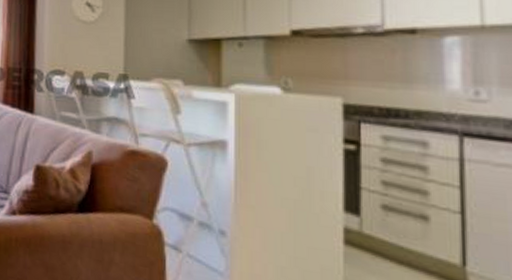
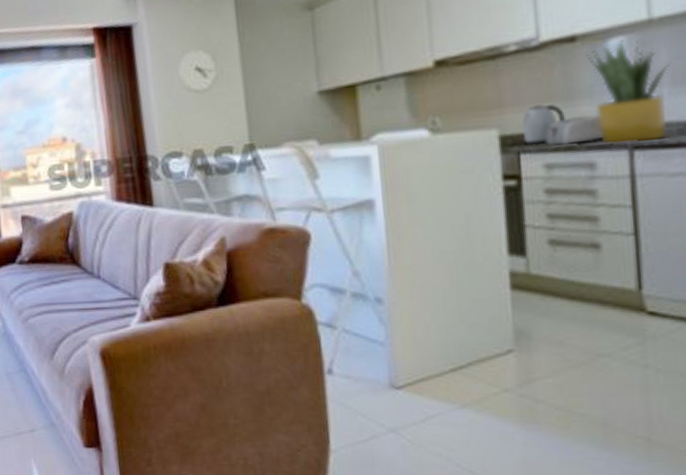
kettle: none [365,82,403,117] -> present [522,104,565,145]
toaster: none [384,98,436,123] -> present [545,115,603,147]
planter: none [424,39,500,132] -> present [586,40,671,146]

